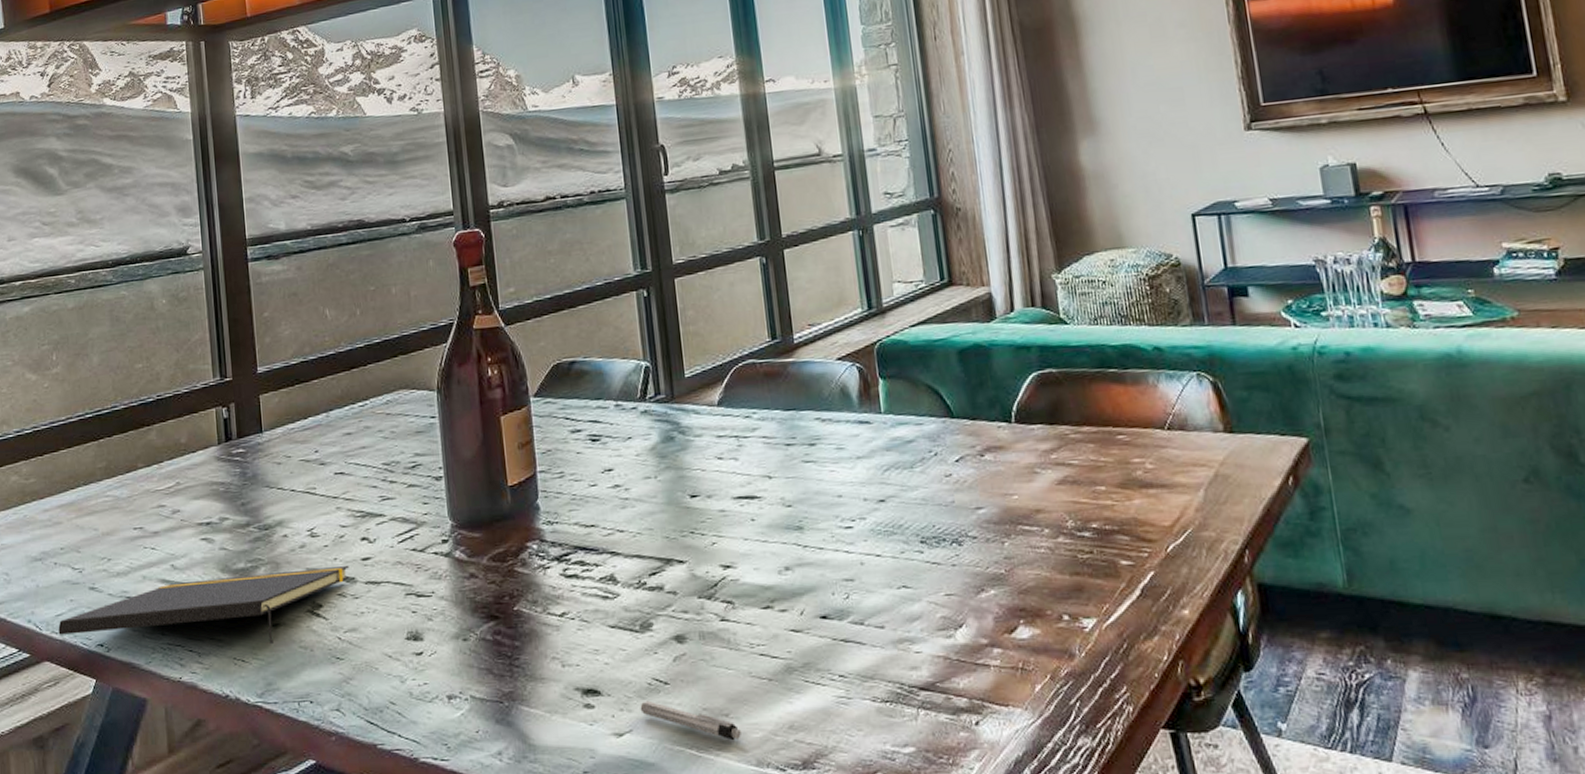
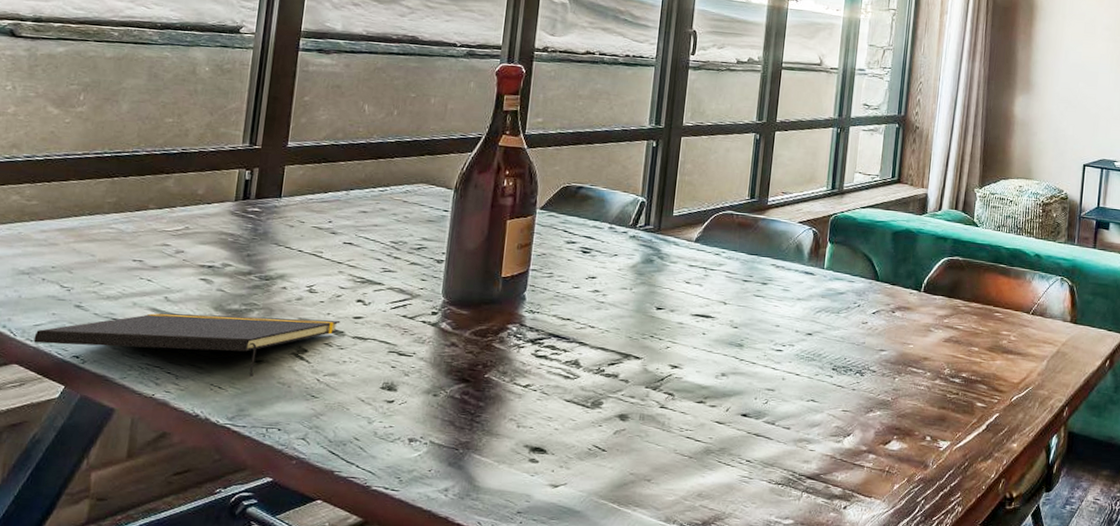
pen: present [640,700,741,741] -> none [577,462,658,501]

